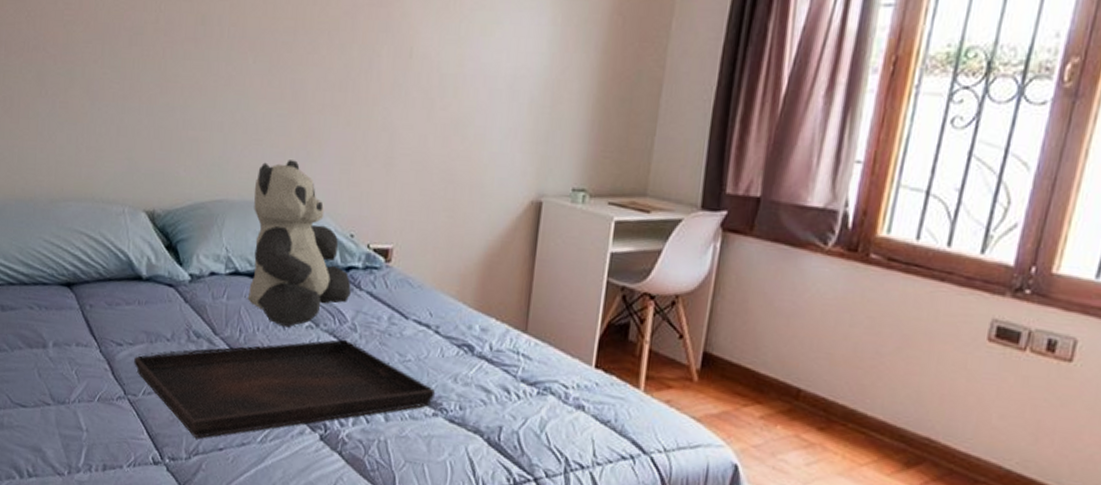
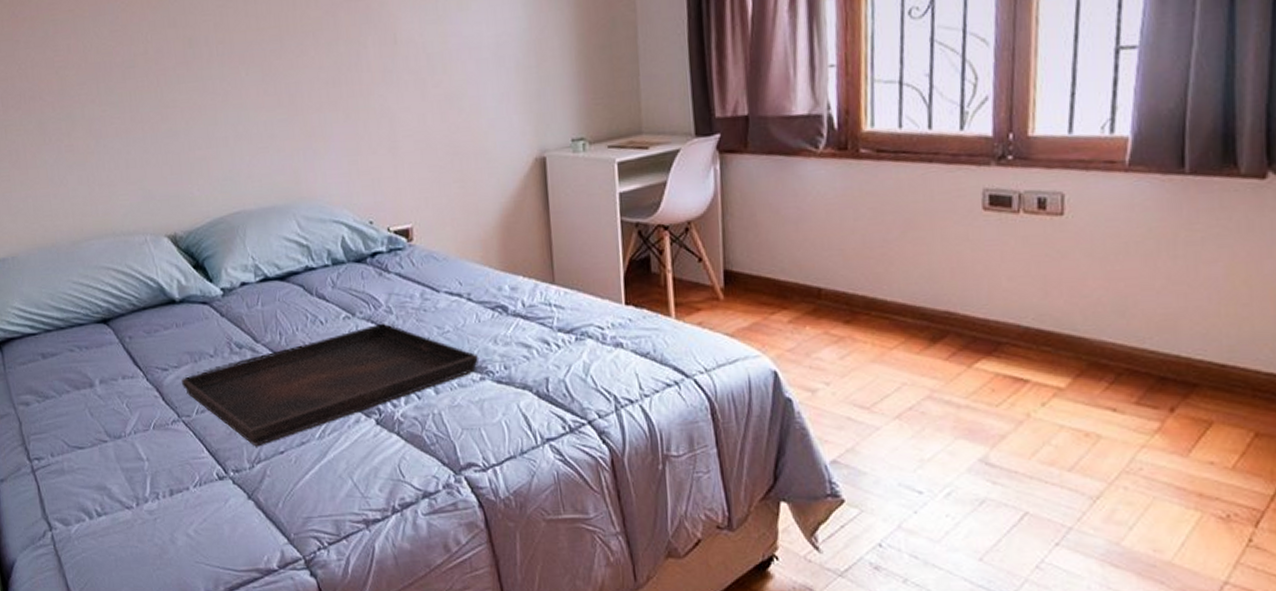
teddy bear: present [247,160,351,328] -> none [268,160,380,322]

